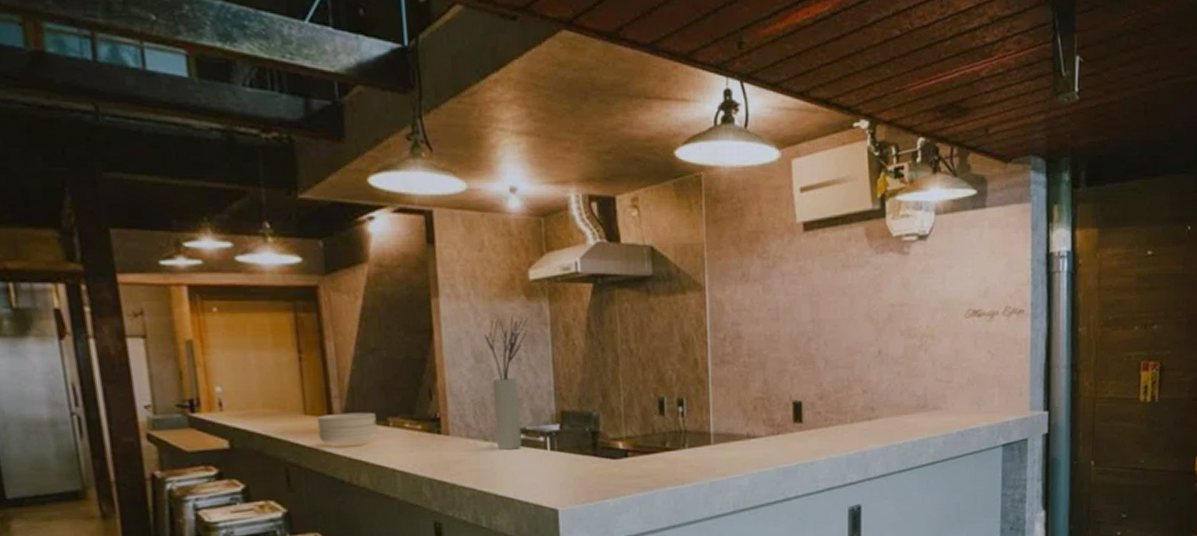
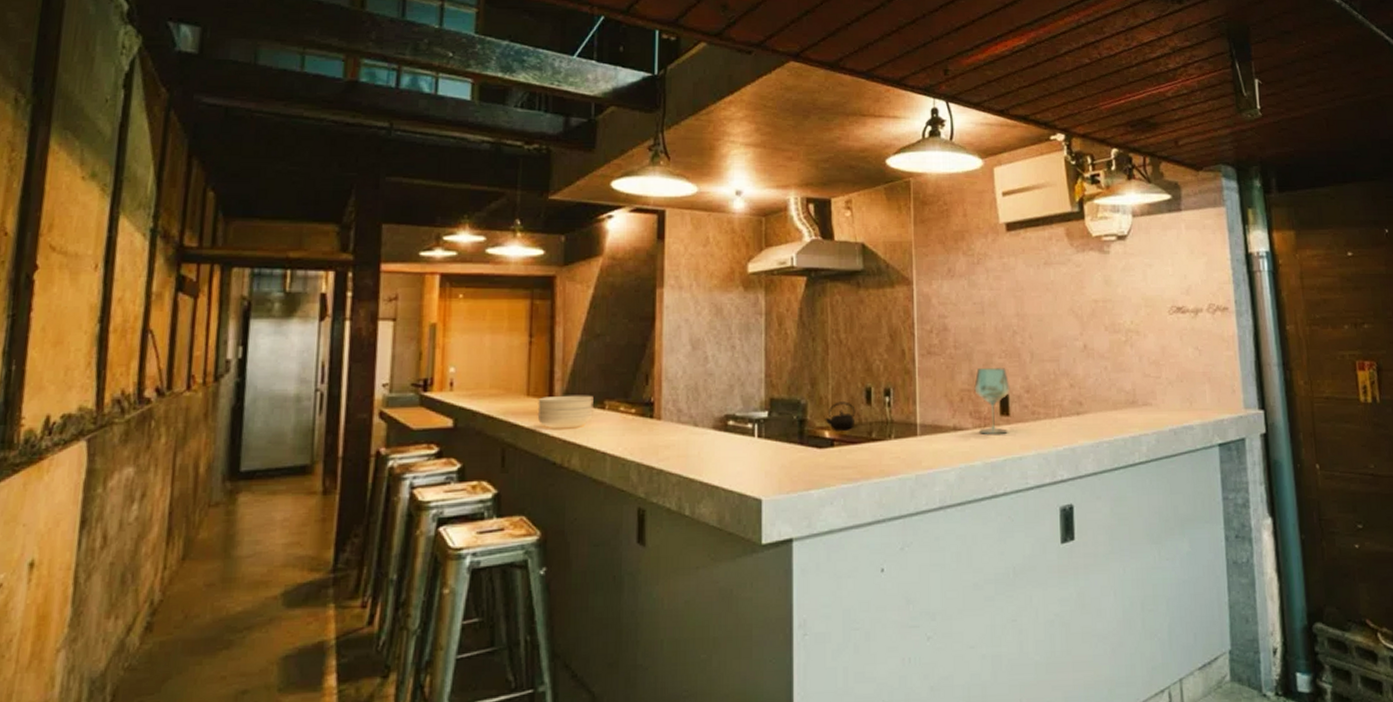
vase: present [484,315,529,450] -> none [703,305,745,436]
kettle: none [618,412,649,443] -> present [825,401,856,432]
wine glass: none [768,375,804,441] -> present [974,368,1011,434]

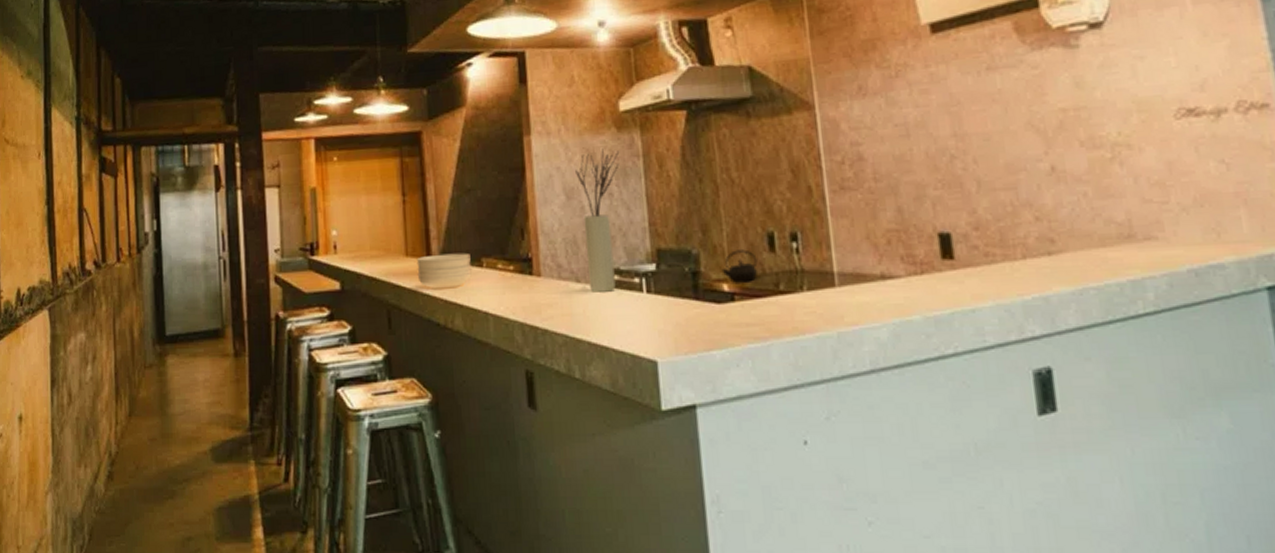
vase: none [703,305,745,436] -> present [575,149,620,292]
wine glass: present [974,368,1011,434] -> none [904,201,954,283]

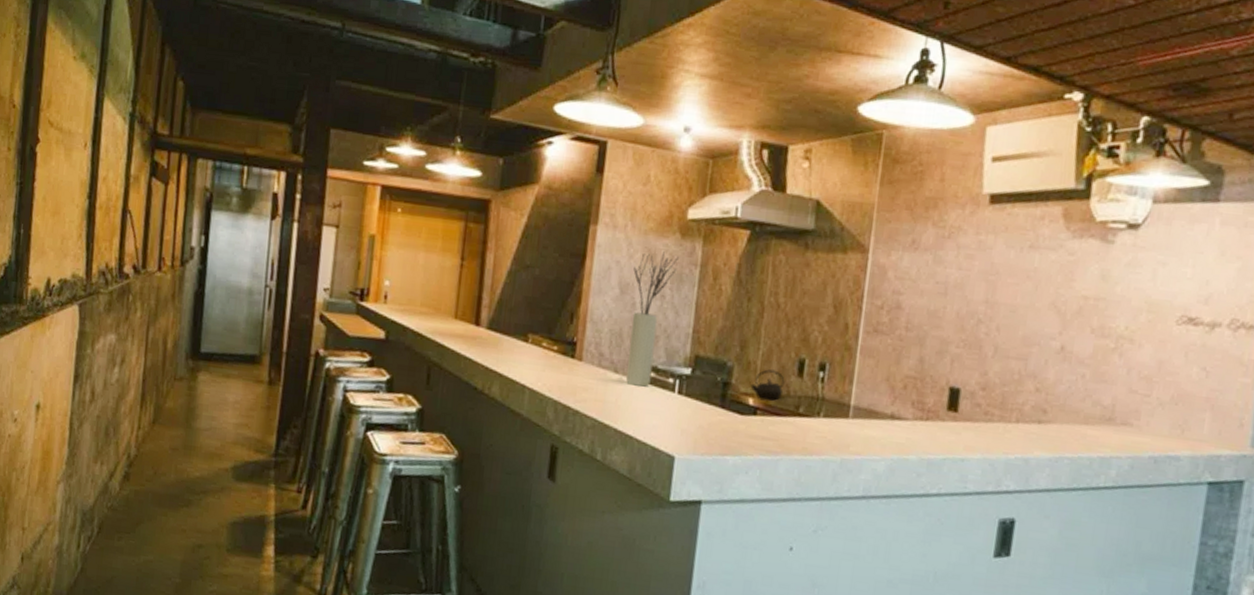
bowl: present [416,253,472,291] -> none [463,321,518,358]

